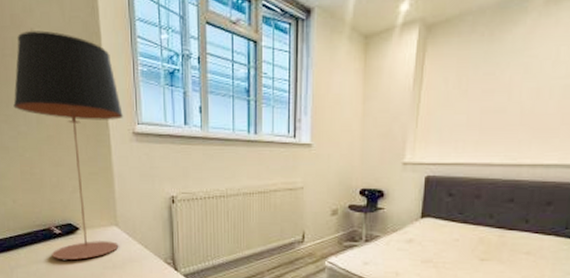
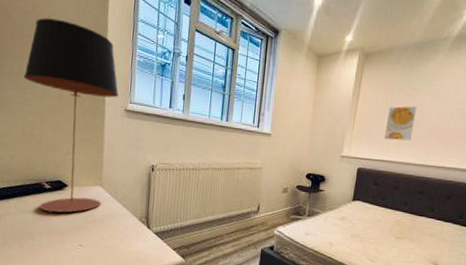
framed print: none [459,88,502,137] -> present [384,106,417,141]

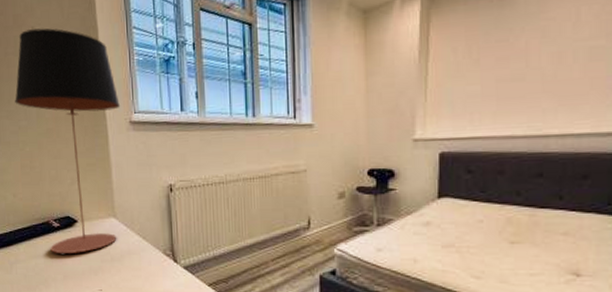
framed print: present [384,106,417,141] -> none [473,55,518,109]

